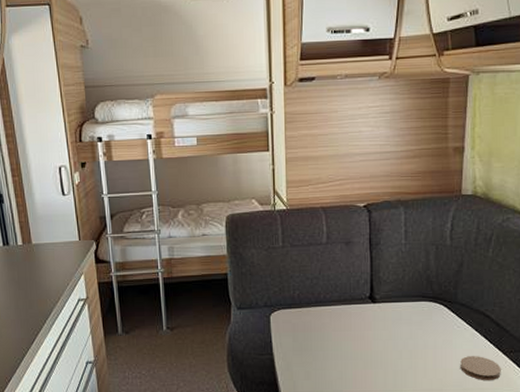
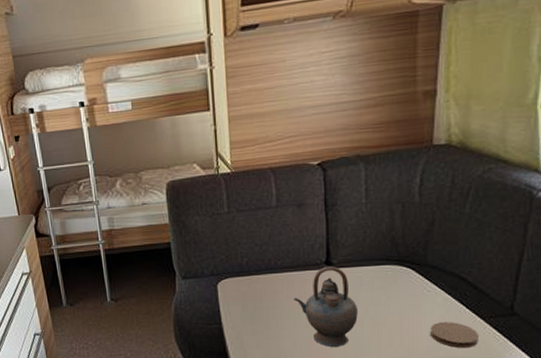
teapot: none [341,300,397,379] -> present [294,265,358,348]

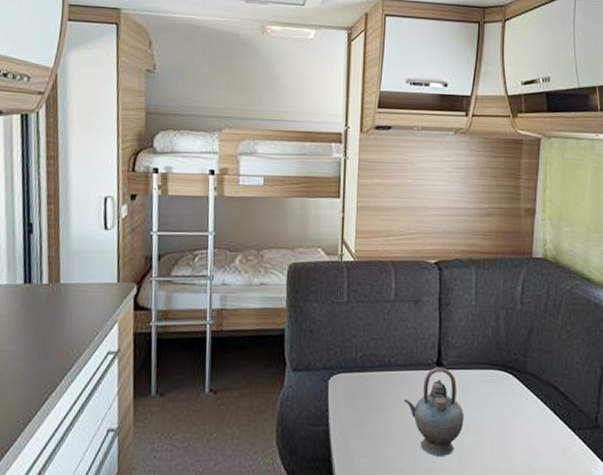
coaster: present [431,322,479,349] -> none [528,432,570,462]

